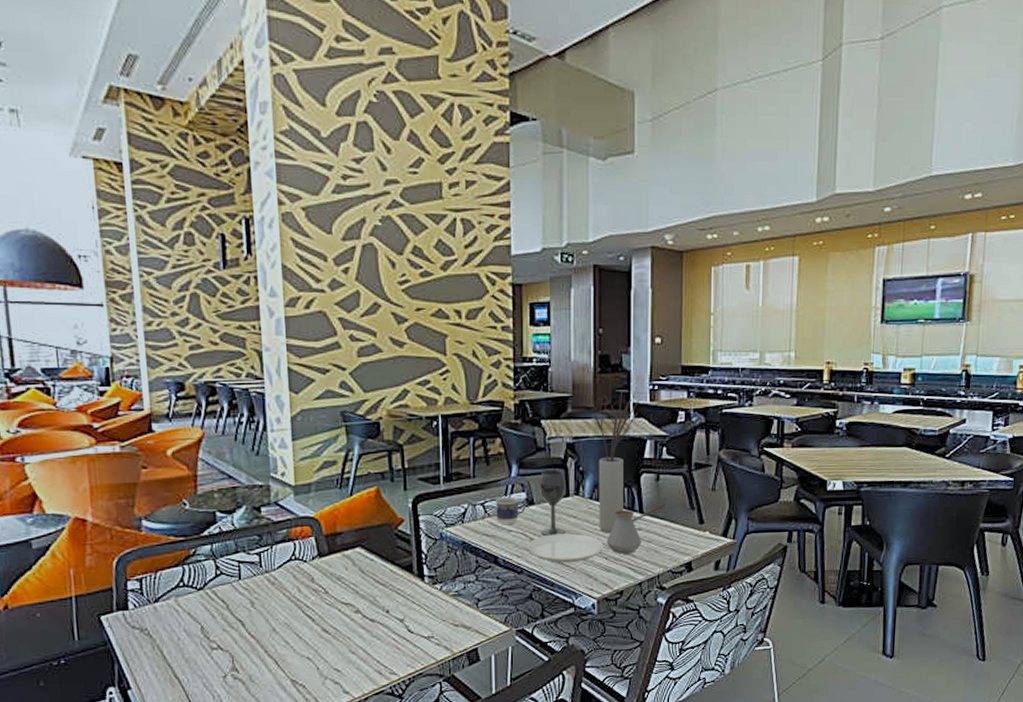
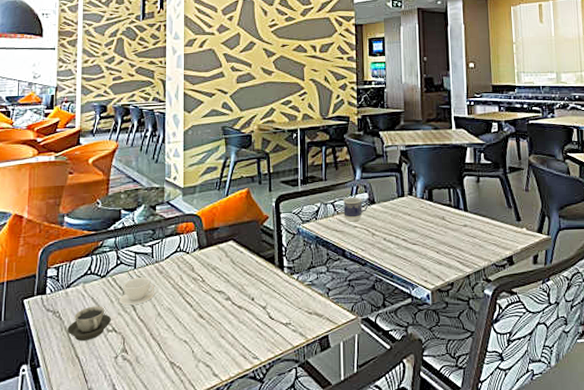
cup: none [160,621,216,660] -> present [67,306,112,341]
teacup: none [223,589,268,621] -> present [119,277,155,306]
plate: present [528,533,604,563] -> none [370,229,435,256]
wine glass: present [539,470,566,537] -> none [378,173,402,232]
vase: present [594,391,639,533] -> none [422,107,459,229]
coffee pot: present [606,503,668,554] -> none [437,202,489,248]

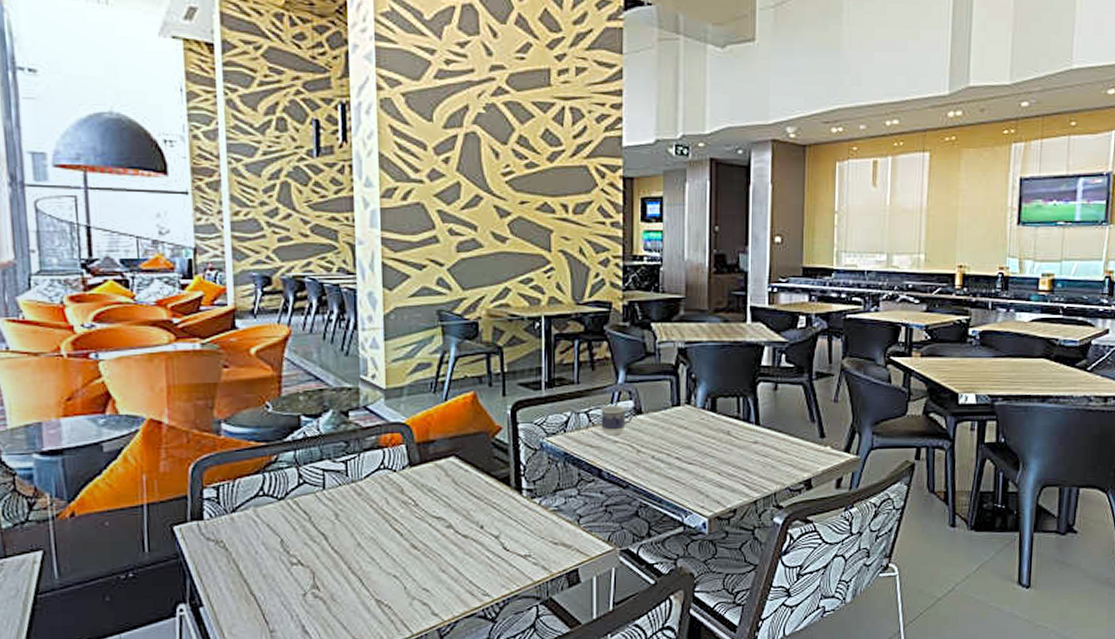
cup: present [67,306,112,341] -> none [236,534,296,576]
teacup: present [119,277,155,306] -> none [305,500,353,534]

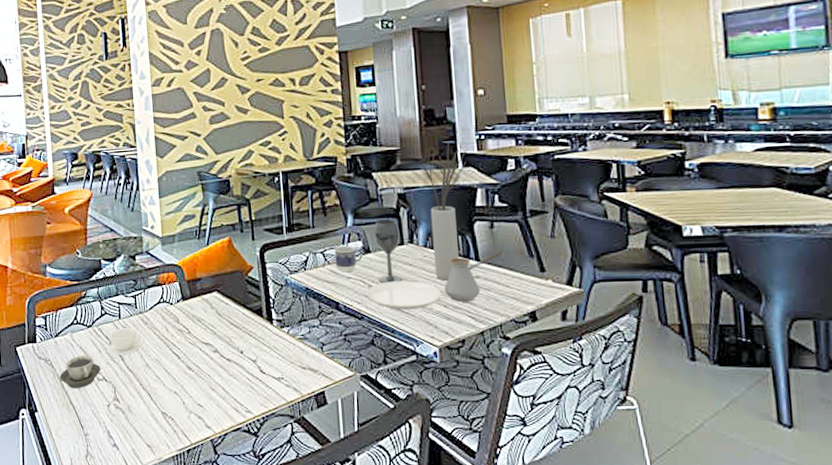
cup: none [236,534,296,576] -> present [60,355,102,388]
teacup: none [305,500,353,534] -> present [107,328,142,356]
plate: none [634,445,717,478] -> present [366,280,442,310]
wine glass: none [647,377,676,449] -> present [374,219,403,284]
vase: none [708,293,757,446] -> present [423,142,467,281]
coffee pot: none [719,414,787,469] -> present [444,250,506,302]

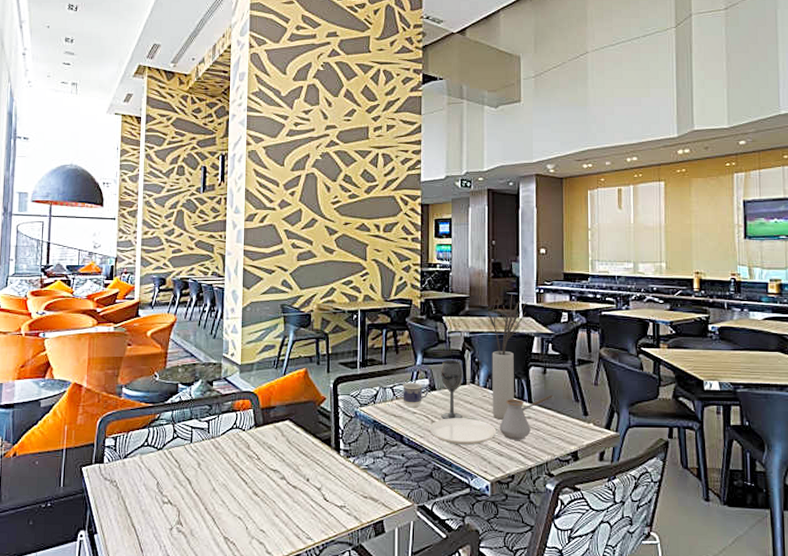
cup: present [60,355,102,388] -> none [124,477,168,511]
teacup: present [107,328,142,356] -> none [175,452,211,479]

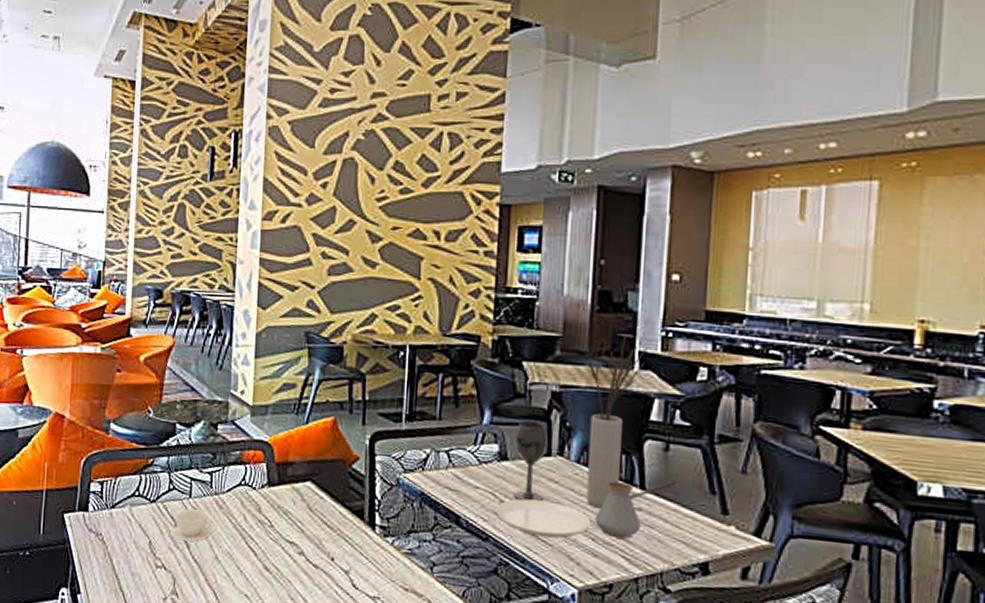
teacup: none [175,452,211,479] -> present [170,509,213,542]
cup: present [403,382,428,408] -> none [462,446,497,481]

